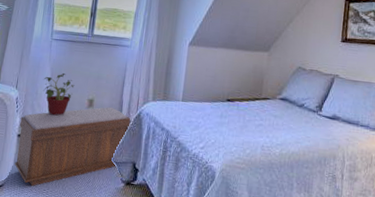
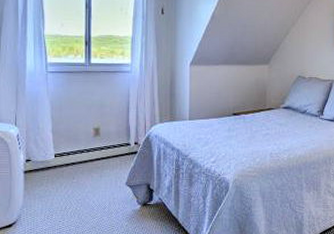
bench: present [14,106,130,186] -> none [25,133,139,219]
potted plant: present [42,72,75,116] -> none [43,104,78,148]

